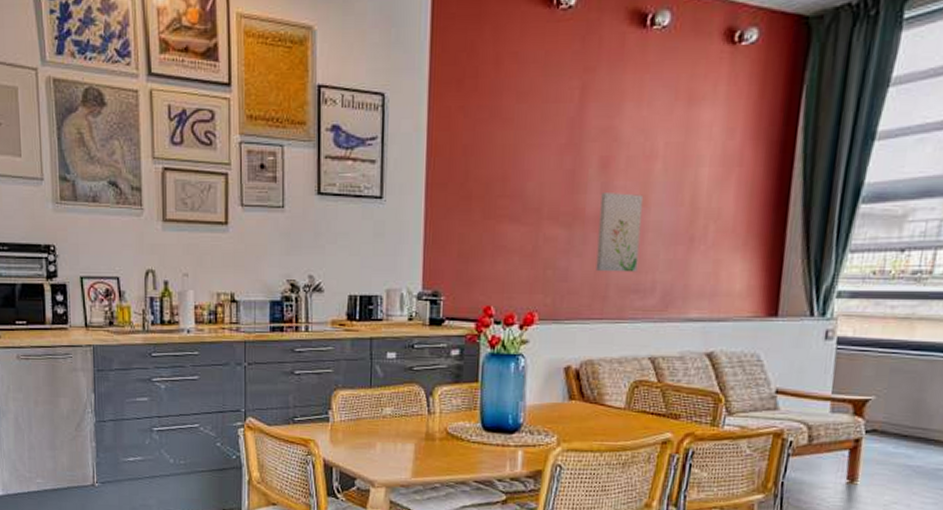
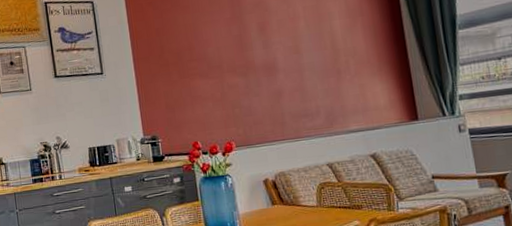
wall art: present [595,193,644,272] -> none [264,45,303,105]

